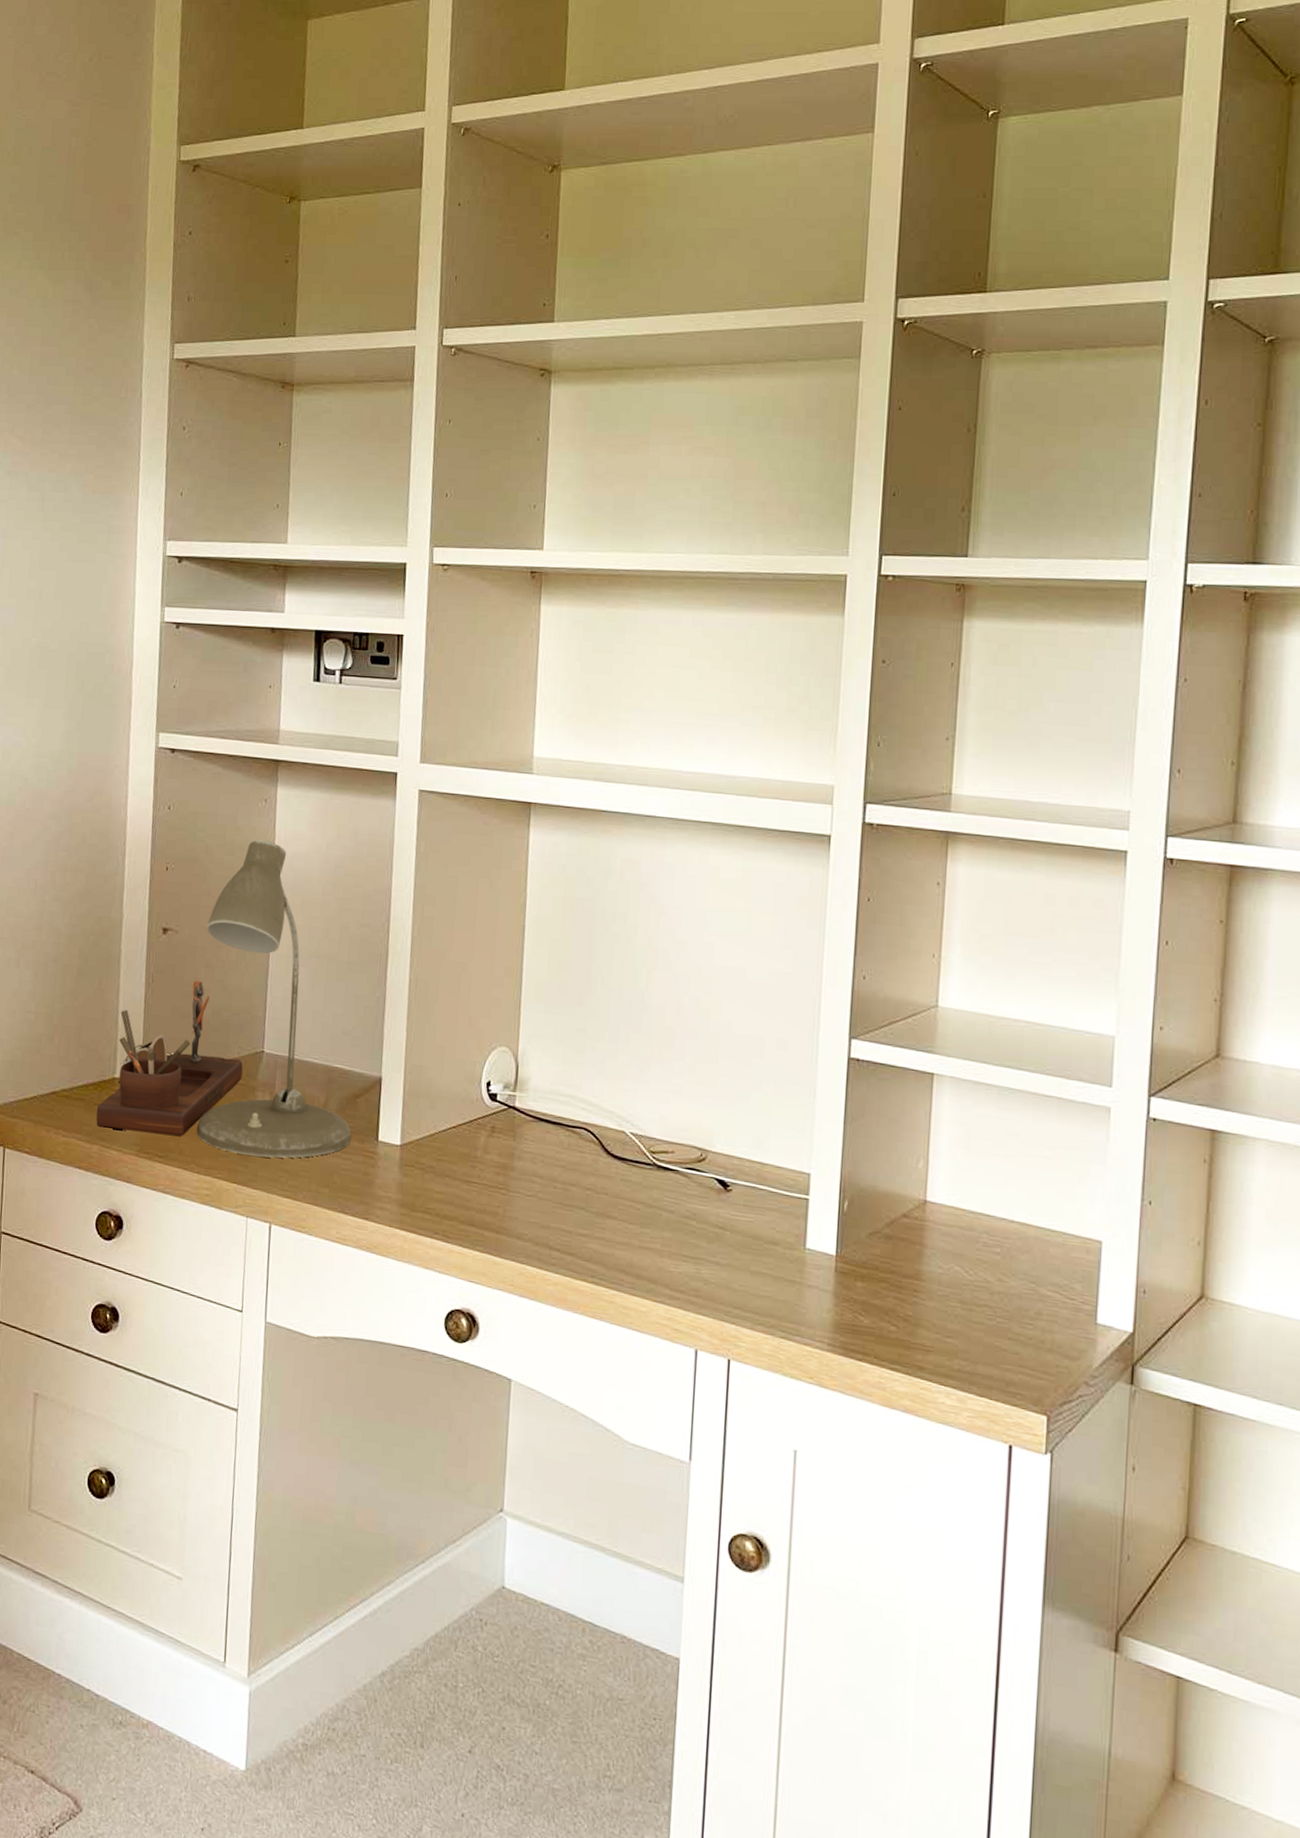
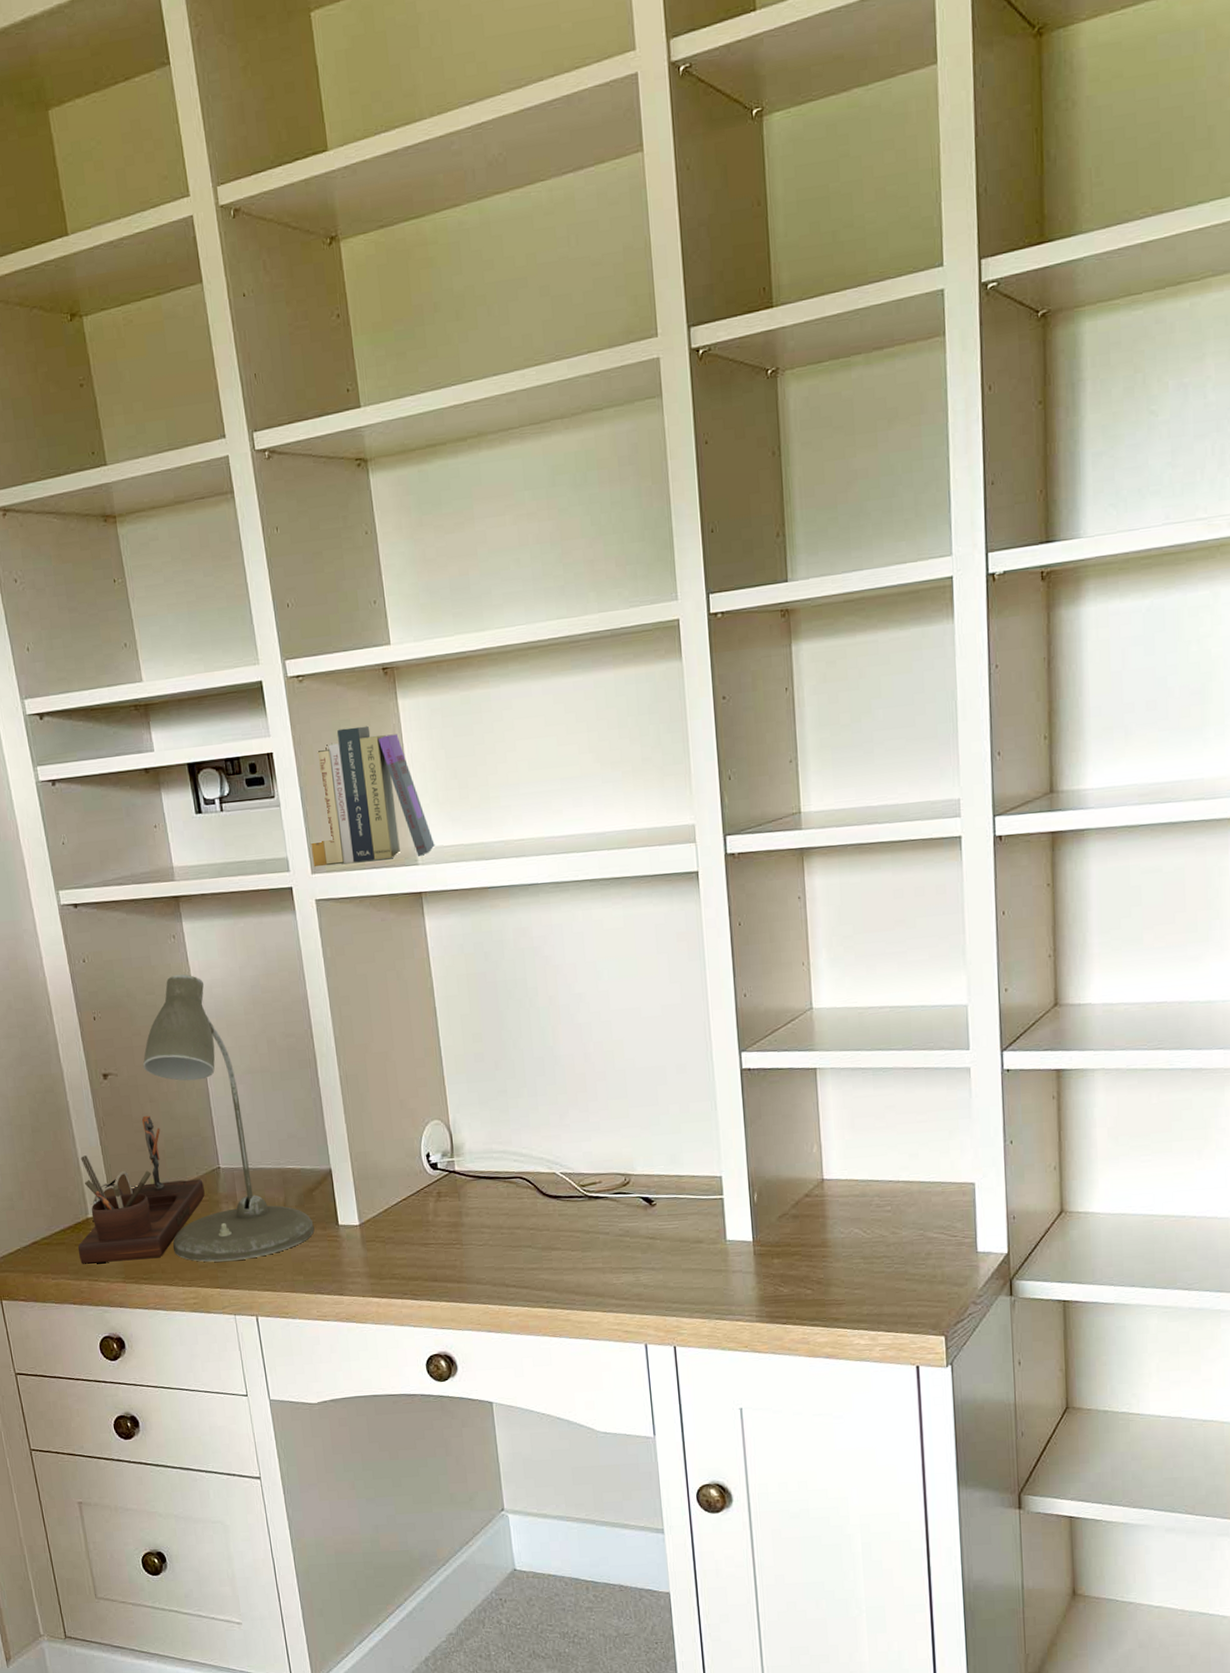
books: none [423,623,554,765] -> present [311,726,435,867]

